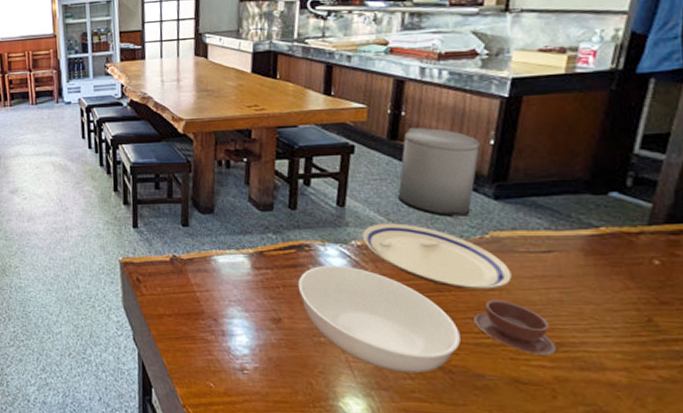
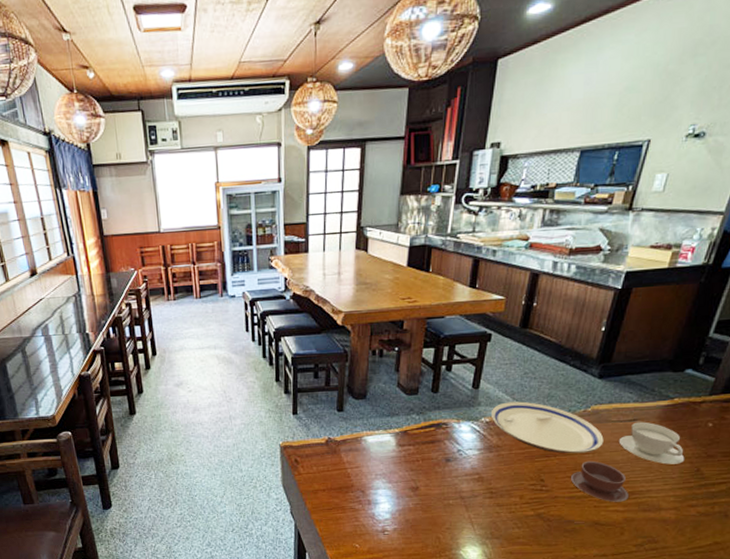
bowl: present [297,265,460,374] -> none [434,439,559,524]
pedal bin: present [398,127,480,220] -> none [523,317,593,396]
teacup: none [531,254,628,311] -> present [618,421,685,465]

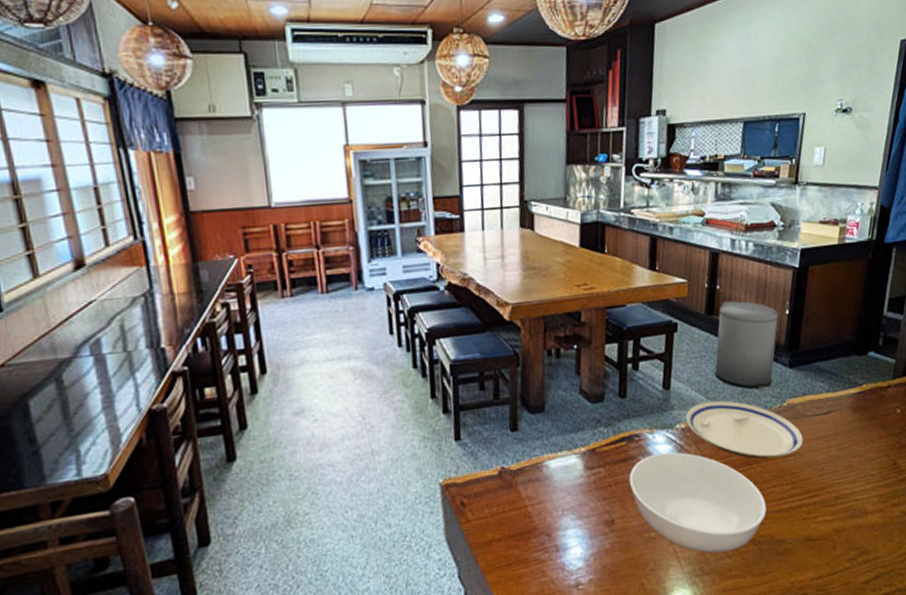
bowl: none [434,439,559,524] -> present [628,452,766,554]
pedal bin: none [523,317,593,396] -> present [715,300,779,391]
teacup: present [570,461,628,502] -> none [775,464,835,512]
teacup: present [618,421,685,465] -> none [817,413,881,460]

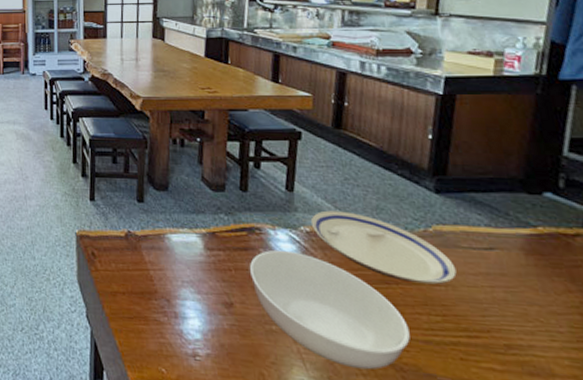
pedal bin: present [715,300,779,391] -> none [344,118,419,212]

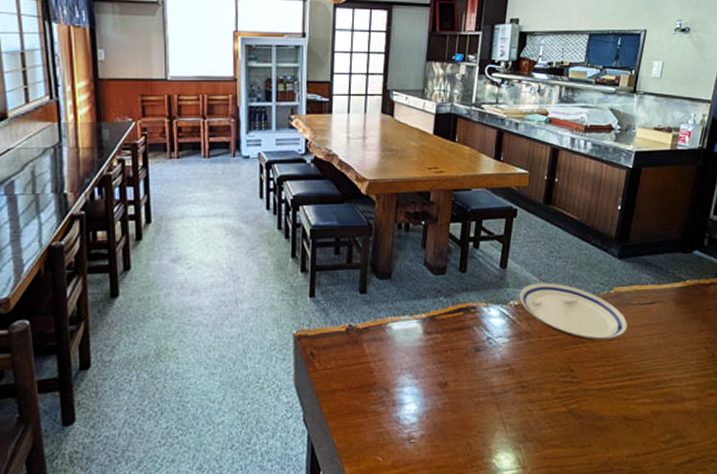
bowl: present [249,250,410,370] -> none [463,325,589,424]

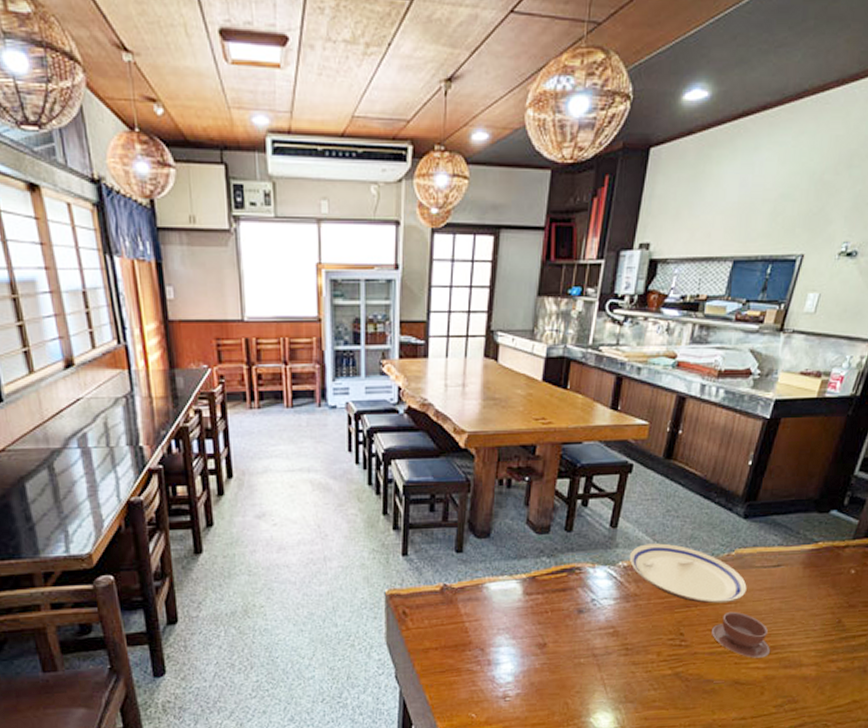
teacup: none [598,348,654,394] -> present [711,612,770,658]

